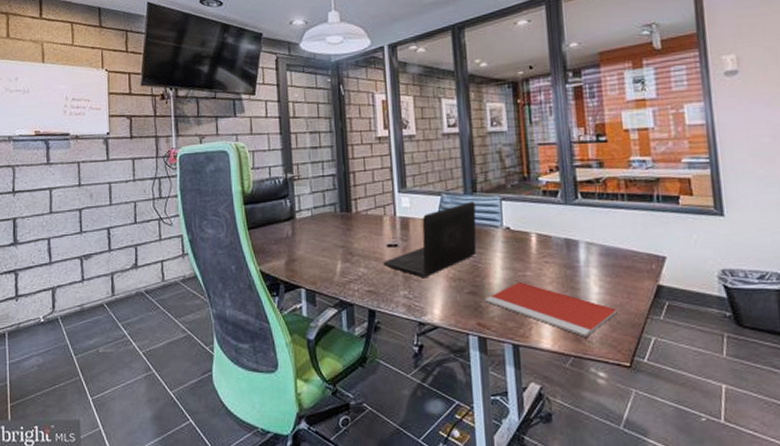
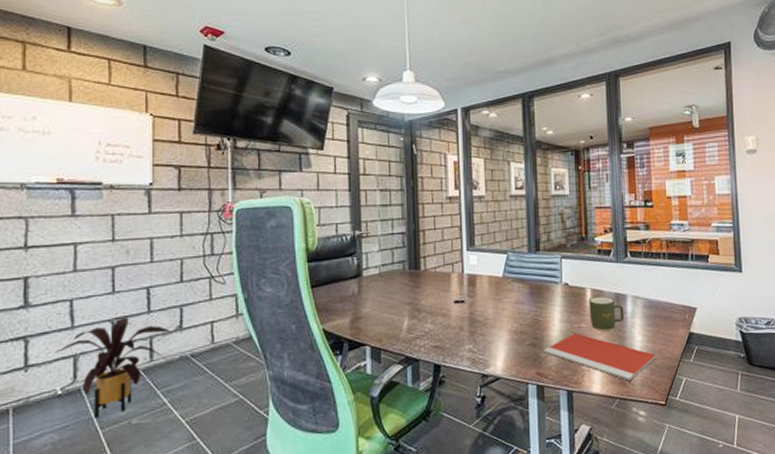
house plant: none [38,255,128,345] -> present [55,317,171,418]
laptop: present [383,201,477,278] -> none [449,259,539,333]
mug: none [534,242,577,280] -> present [589,296,625,331]

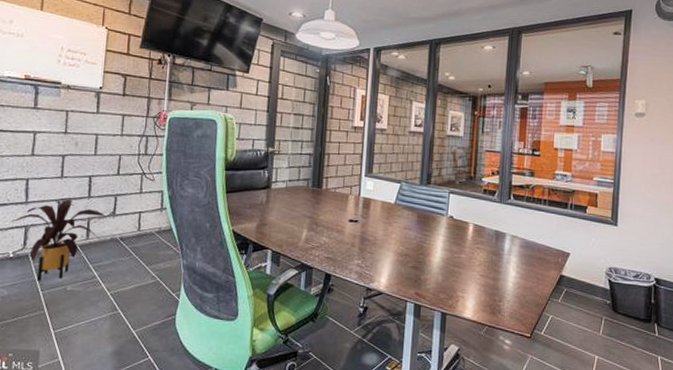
notebook: present [543,332,656,381] -> none [423,261,527,311]
mug: present [589,296,625,331] -> none [469,232,502,264]

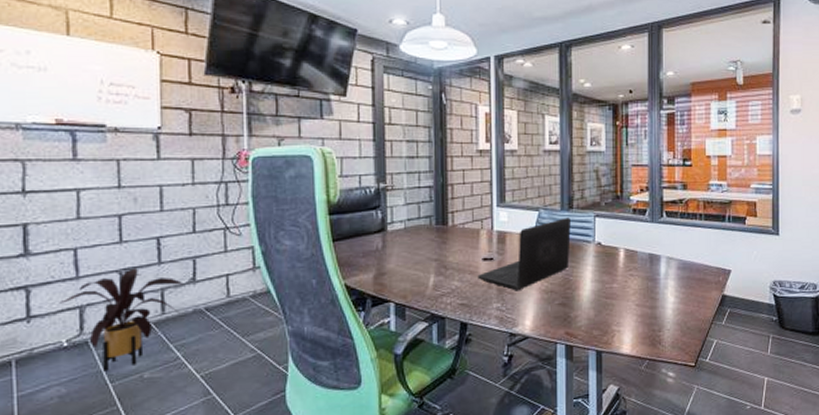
laptop: none [343,191,428,252] -> present [477,217,571,291]

